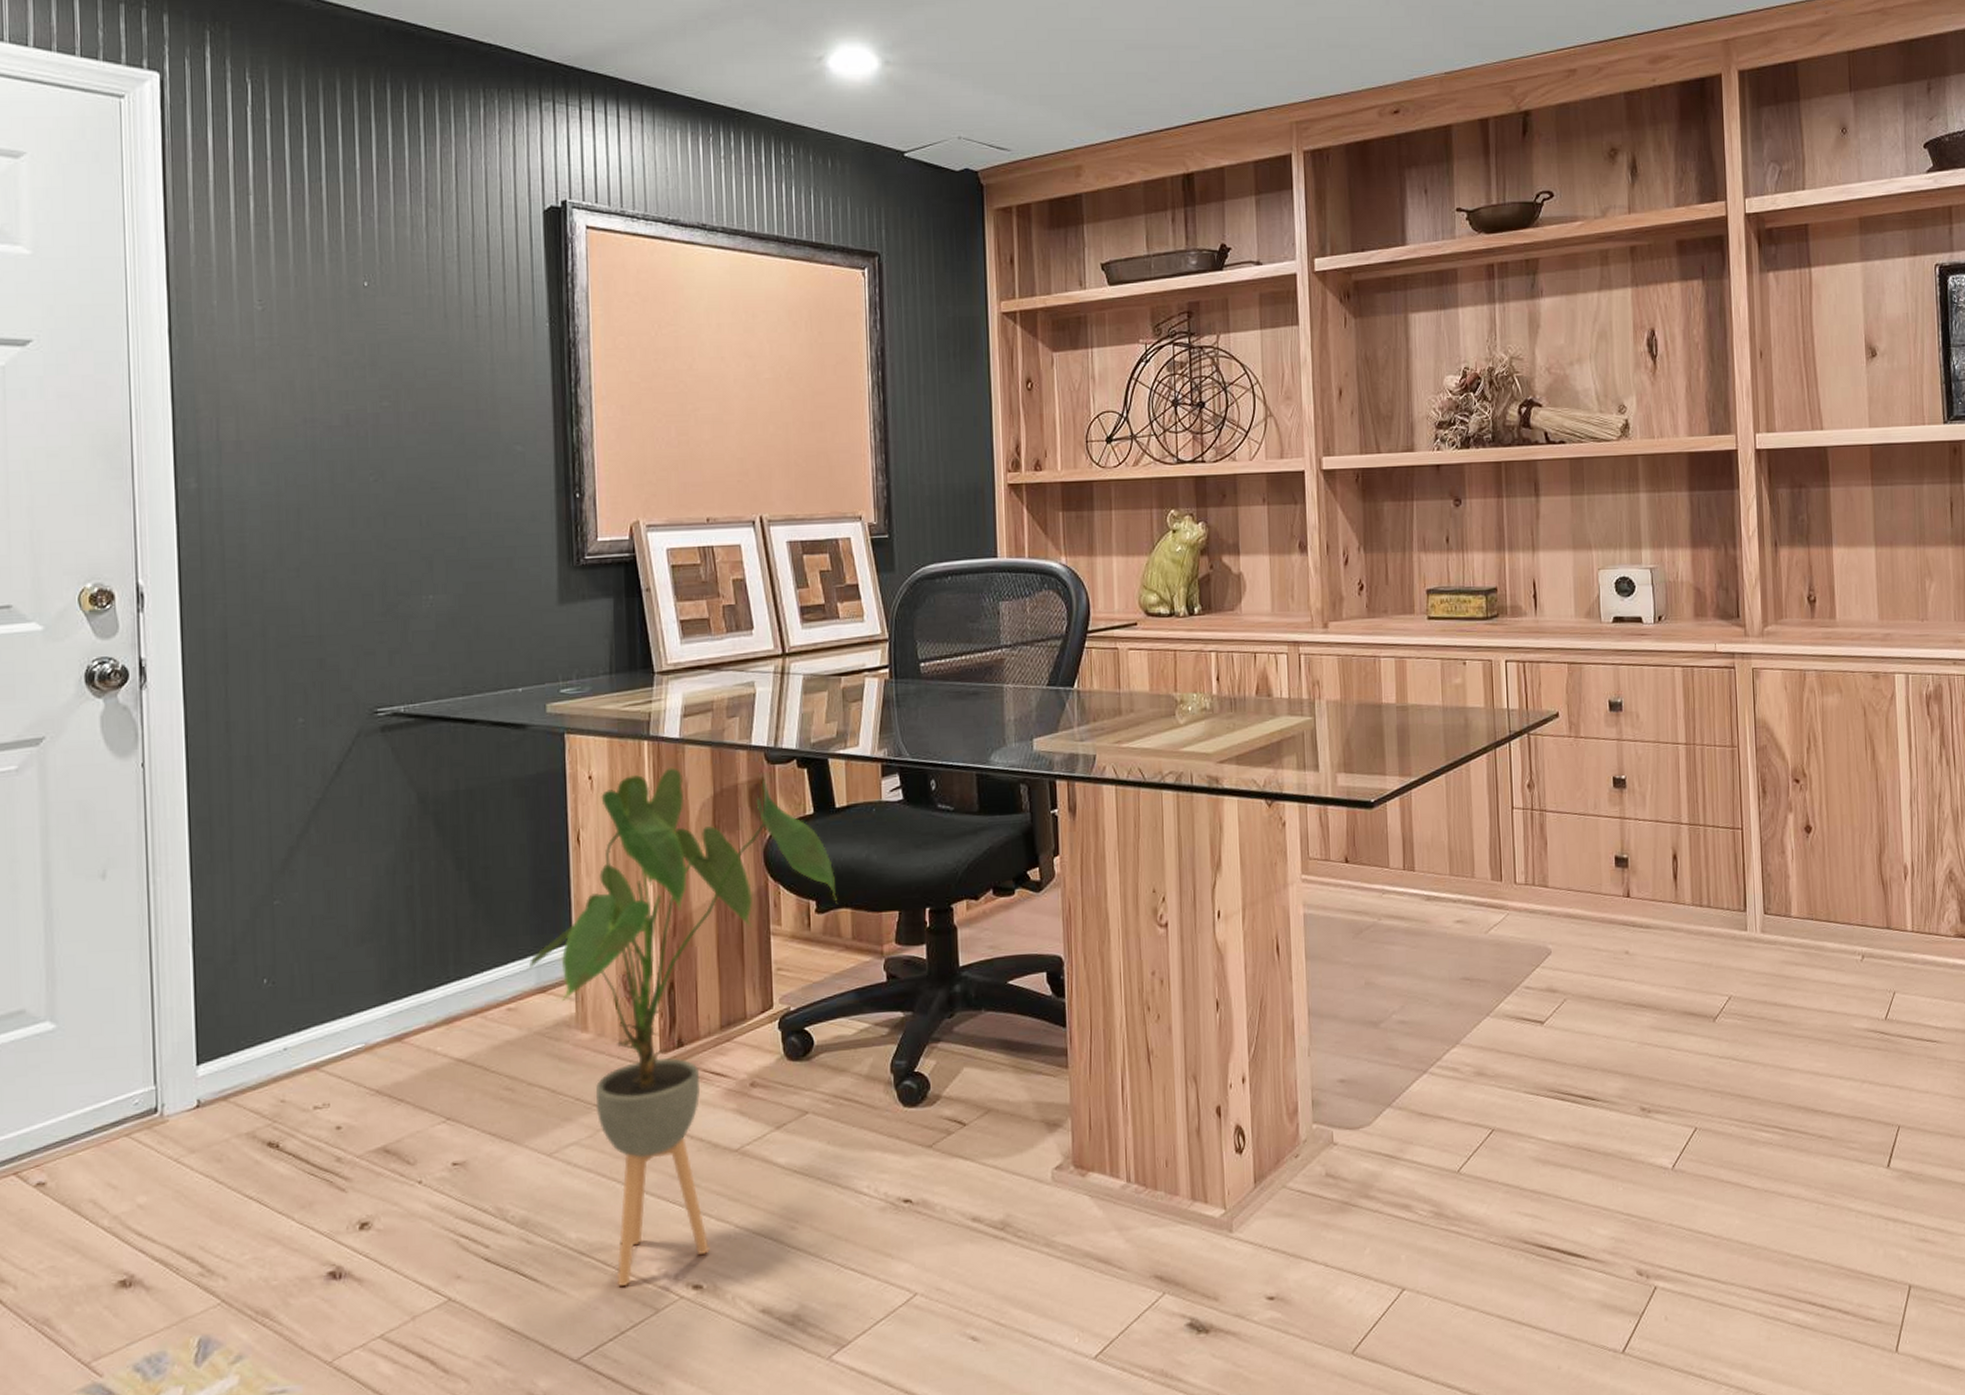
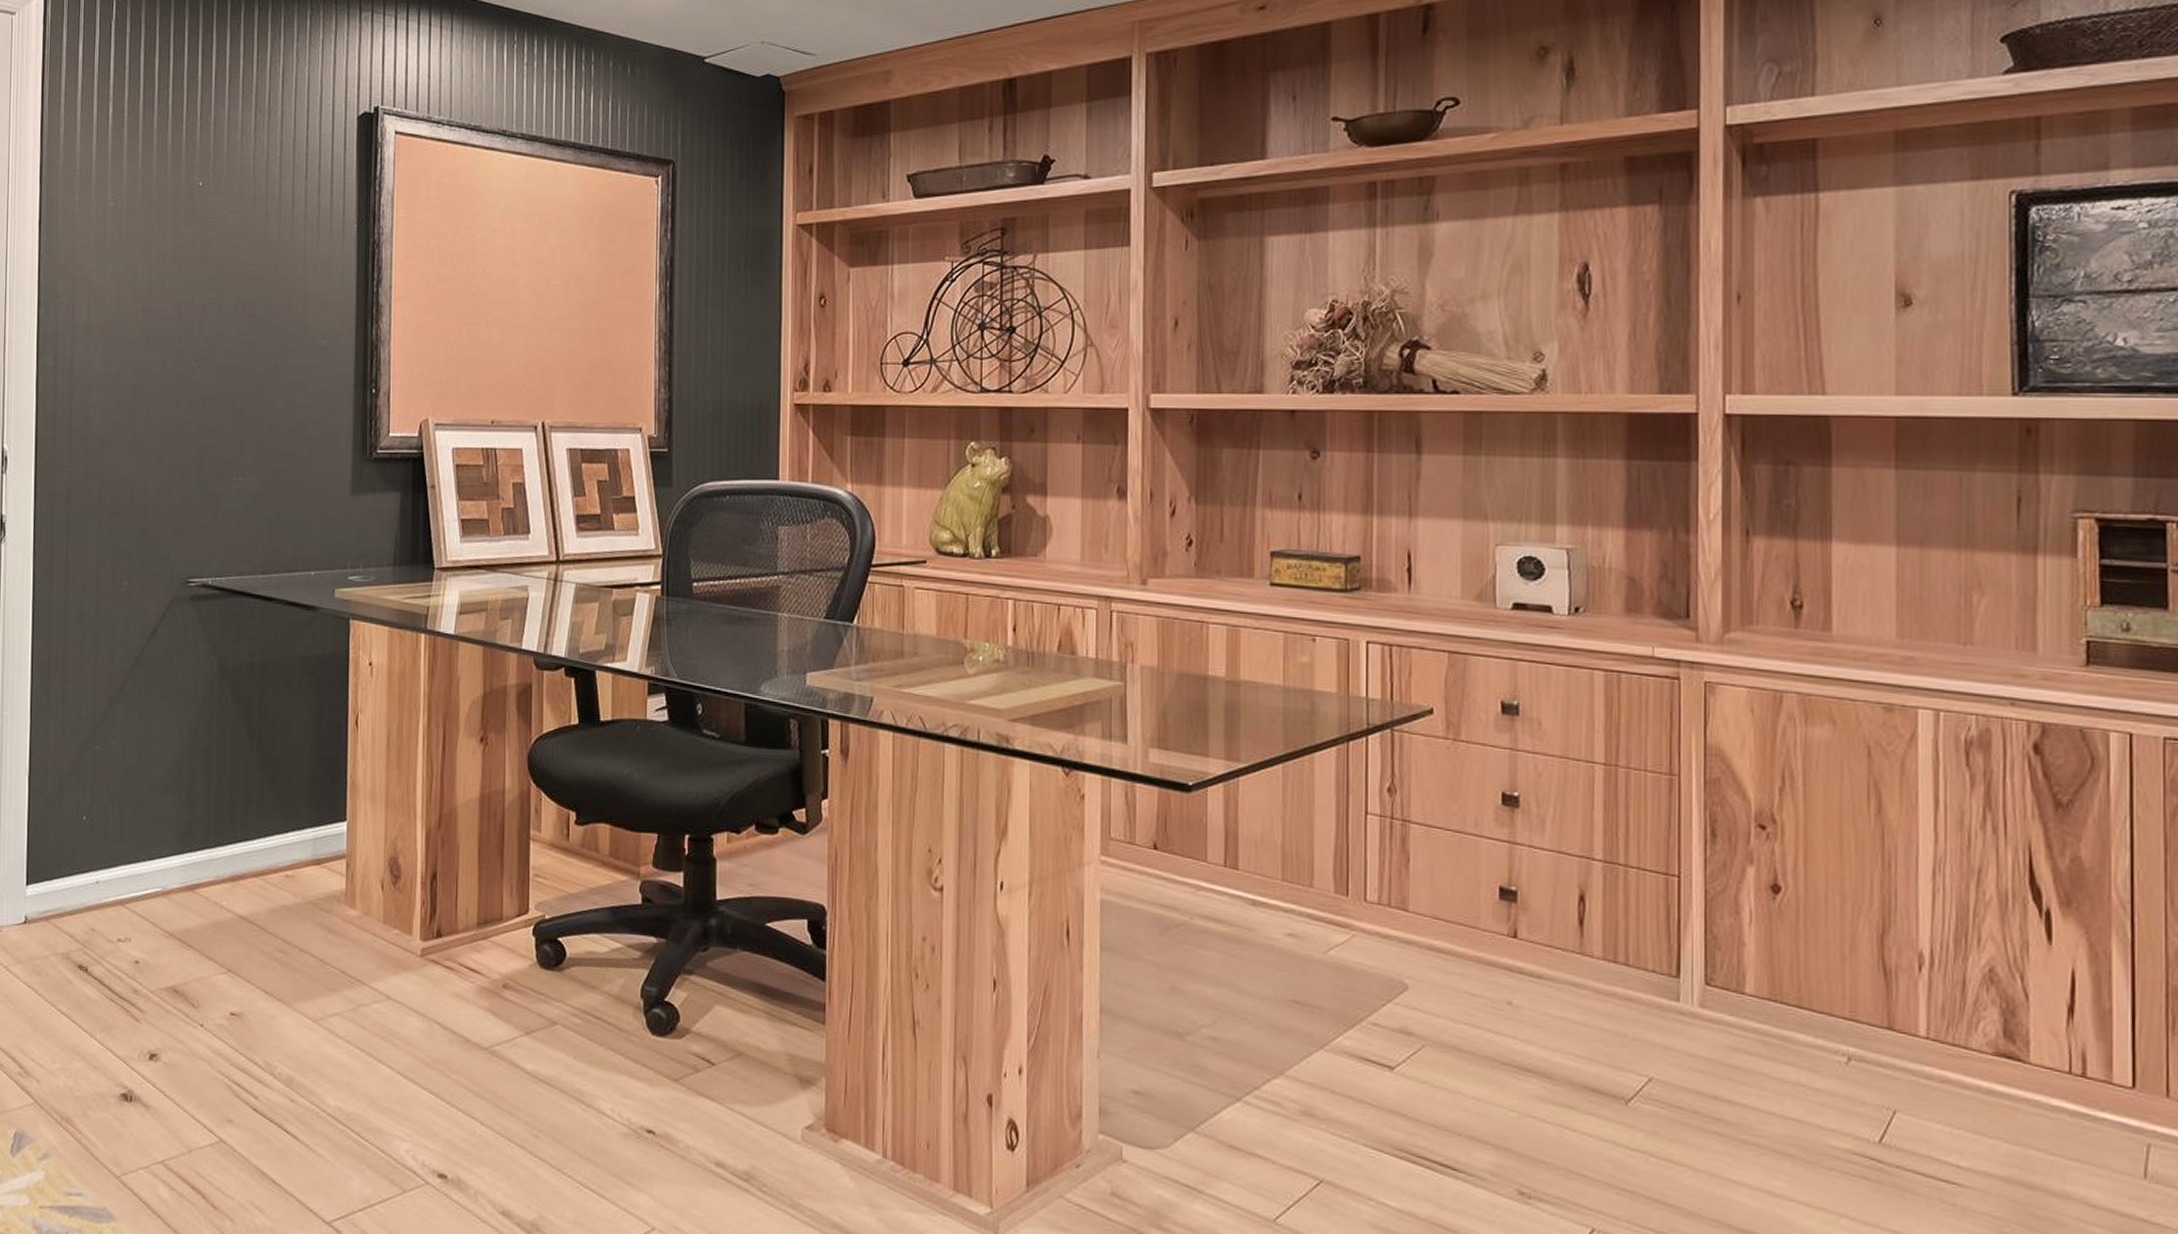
house plant: present [527,767,837,1287] -> none [304,662,597,1162]

